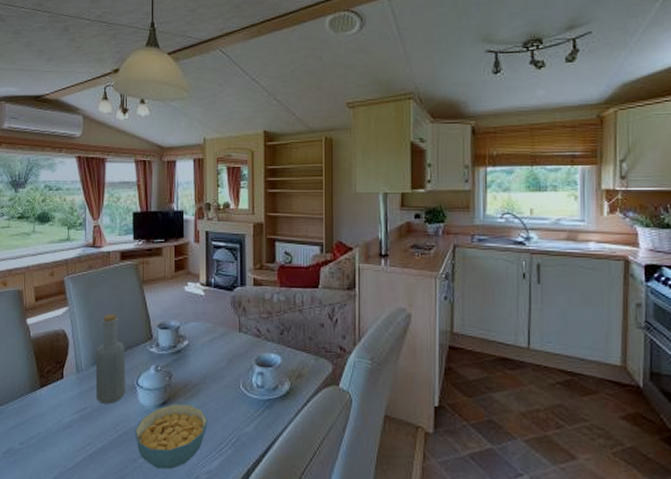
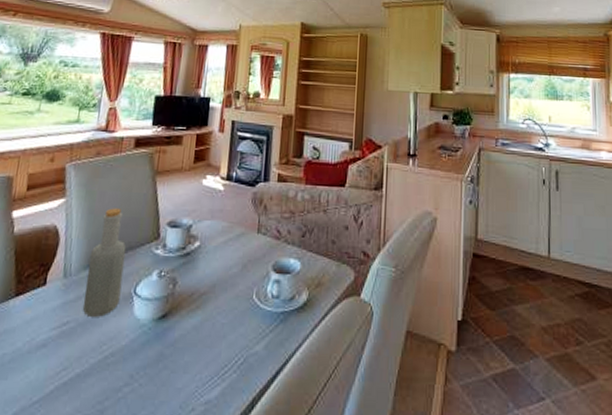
cereal bowl: present [134,404,208,470] -> none [124,317,213,401]

